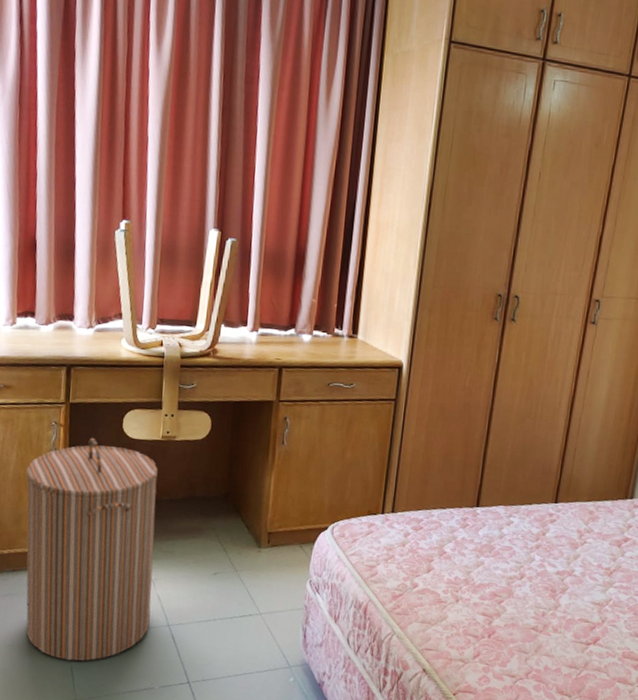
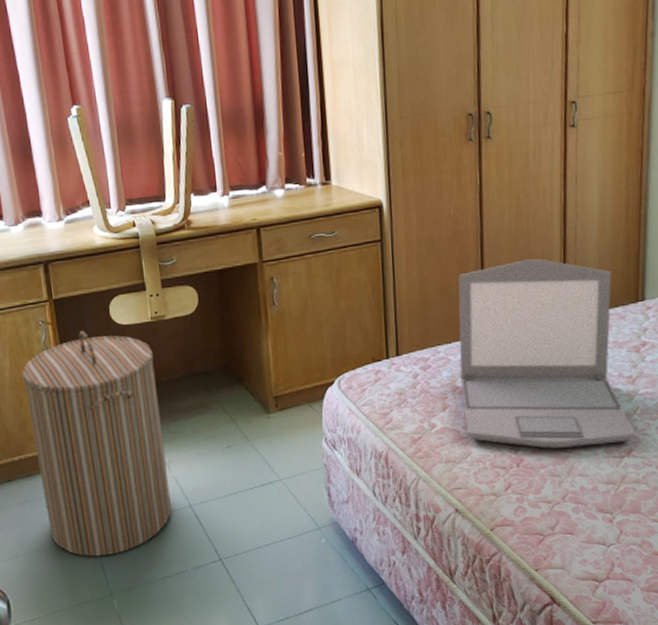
laptop: none [446,441,607,631] -> present [458,259,636,449]

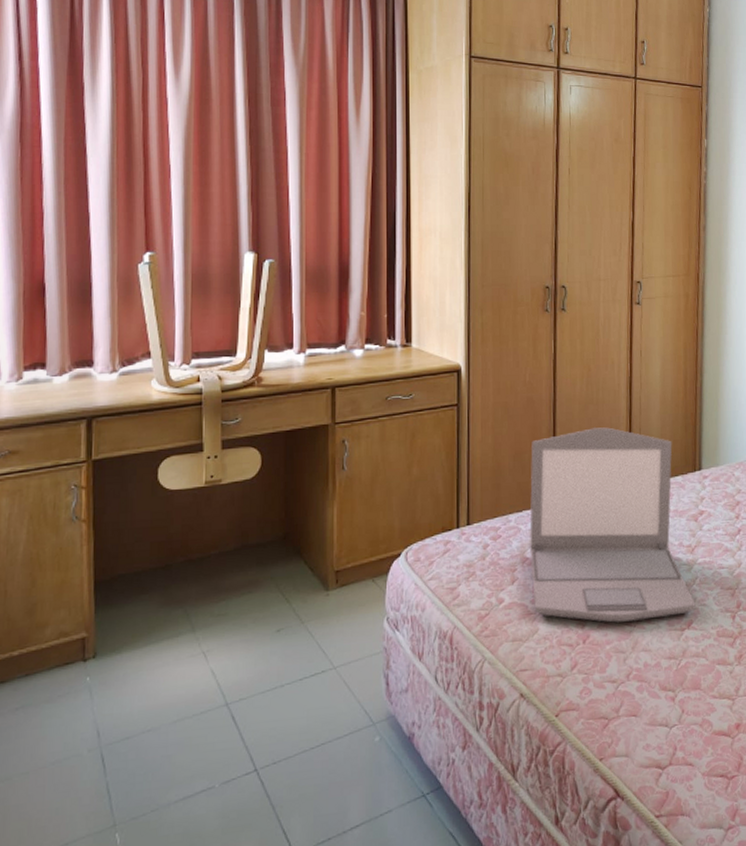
laundry hamper: present [22,330,172,557] -> none [40,496,204,777]

